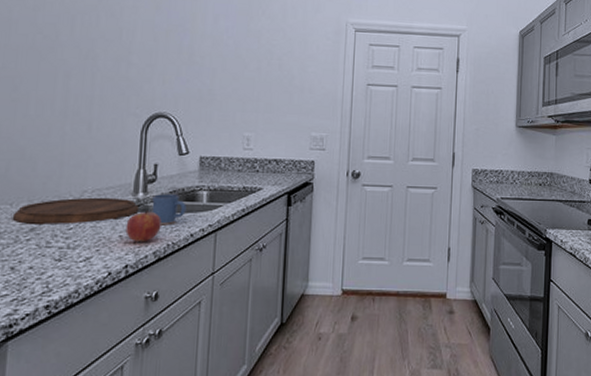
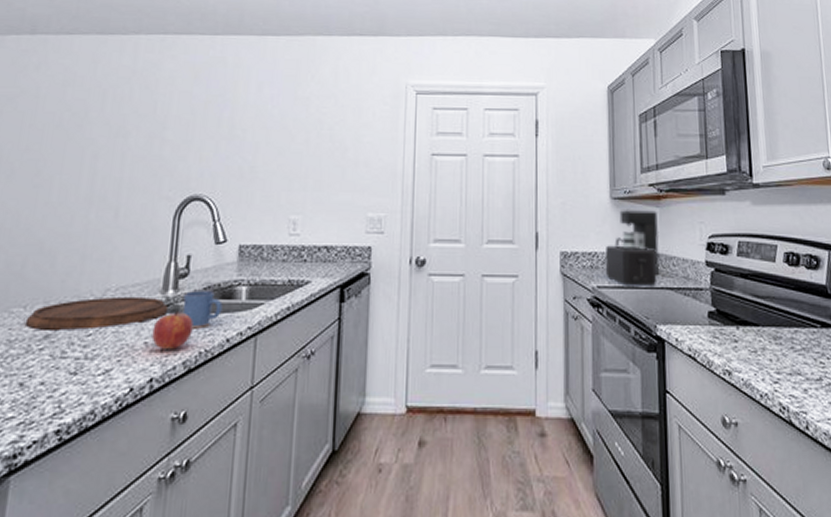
toaster: none [508,165,550,198] -> present [605,245,658,286]
coffee maker: none [517,135,554,188] -> present [614,209,660,273]

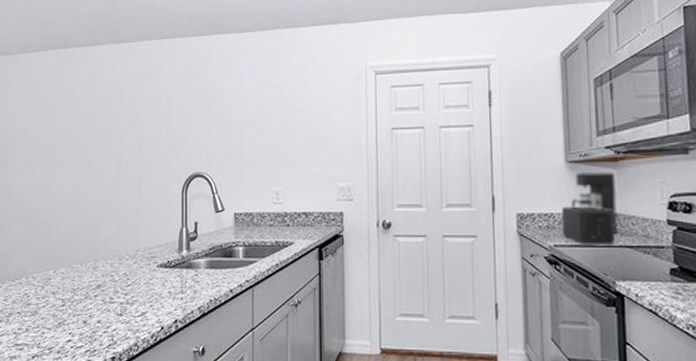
cutting board: present [24,296,169,330] -> none [82,255,184,281]
fruit: present [151,310,194,350] -> none [174,266,204,298]
mug: present [182,291,223,329] -> none [195,251,225,281]

